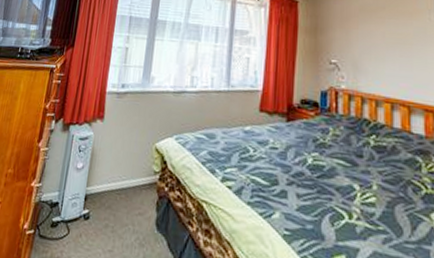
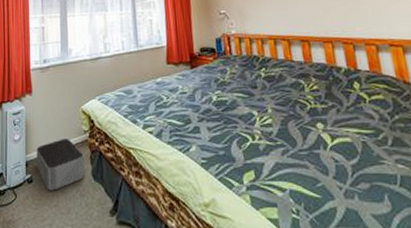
storage bin: none [96,176,150,234] -> present [36,139,85,191]

